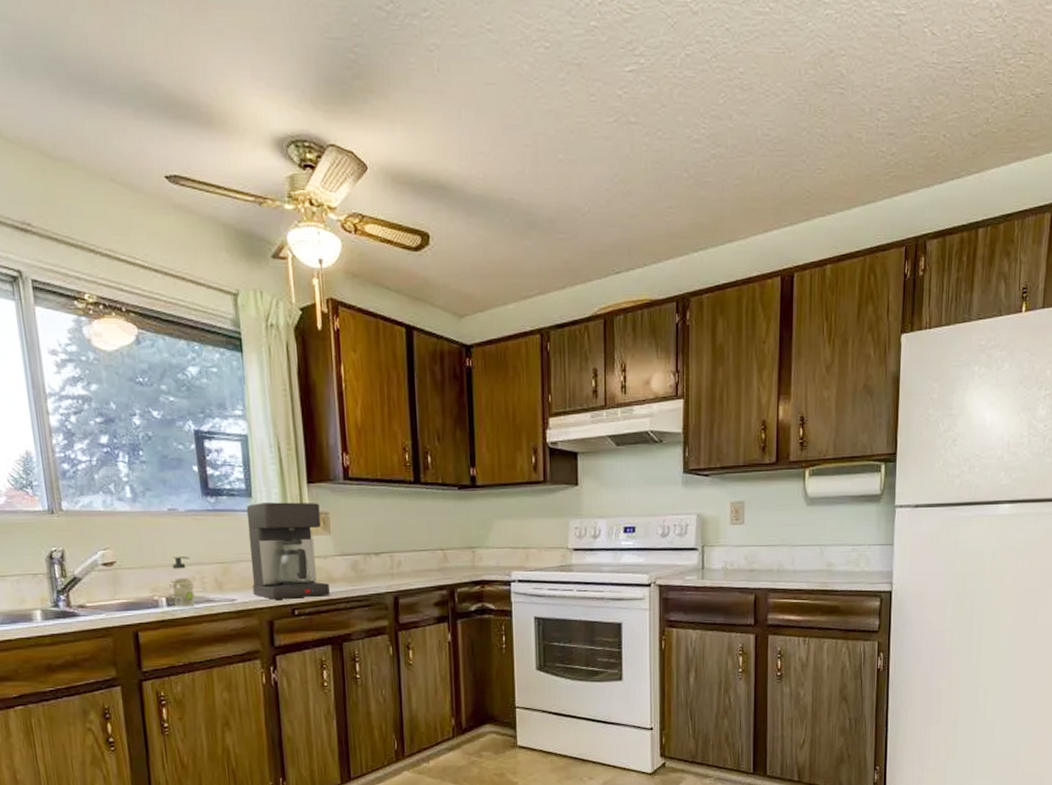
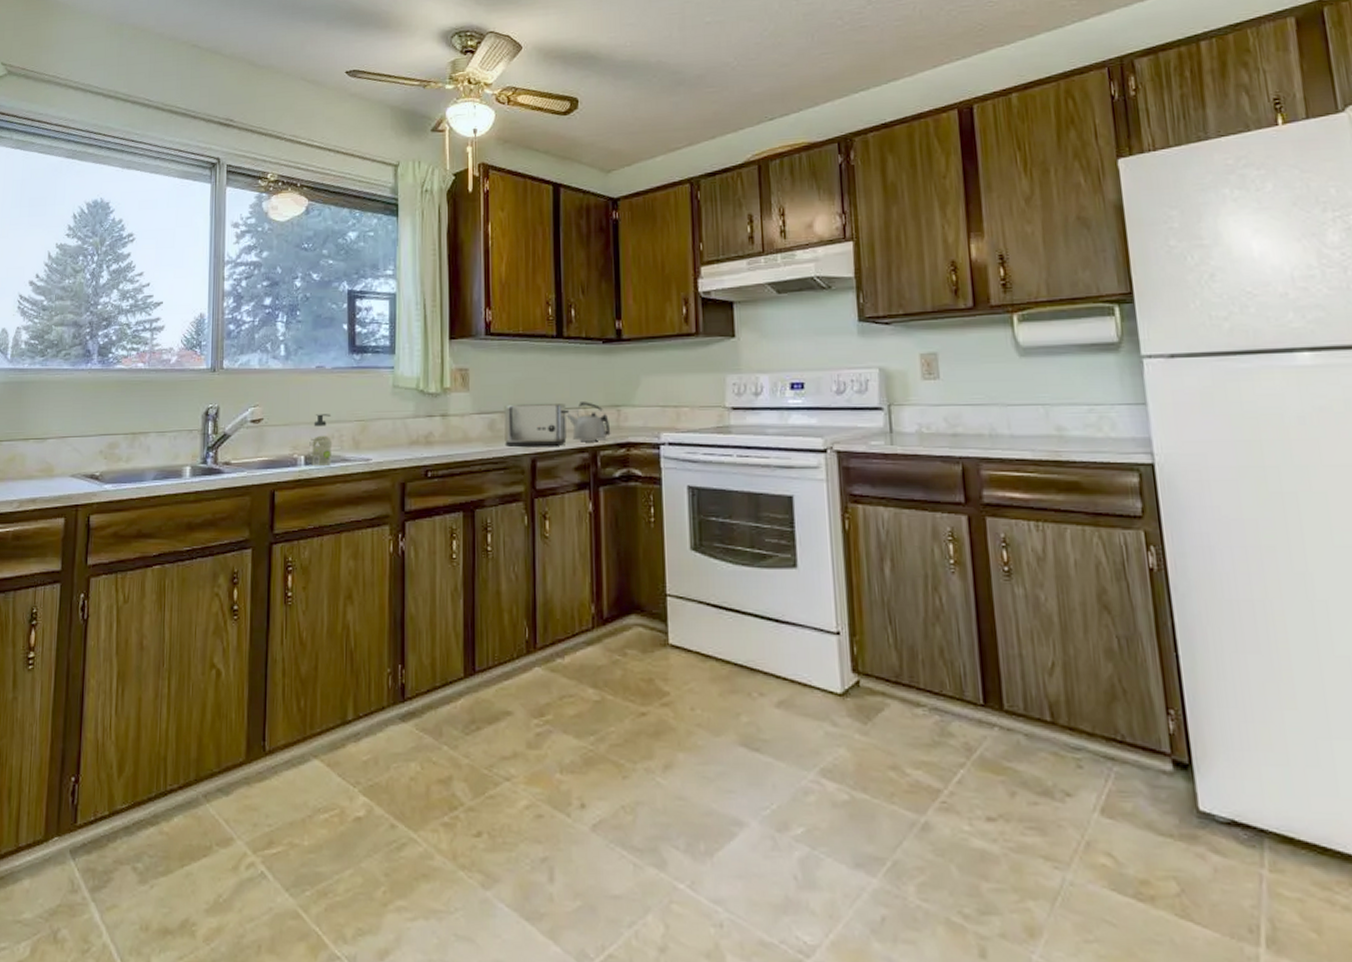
coffee maker: present [246,502,330,599] -> none [388,358,465,460]
toaster: none [366,544,429,586] -> present [504,402,570,447]
kettle: none [425,544,467,581] -> present [566,402,611,442]

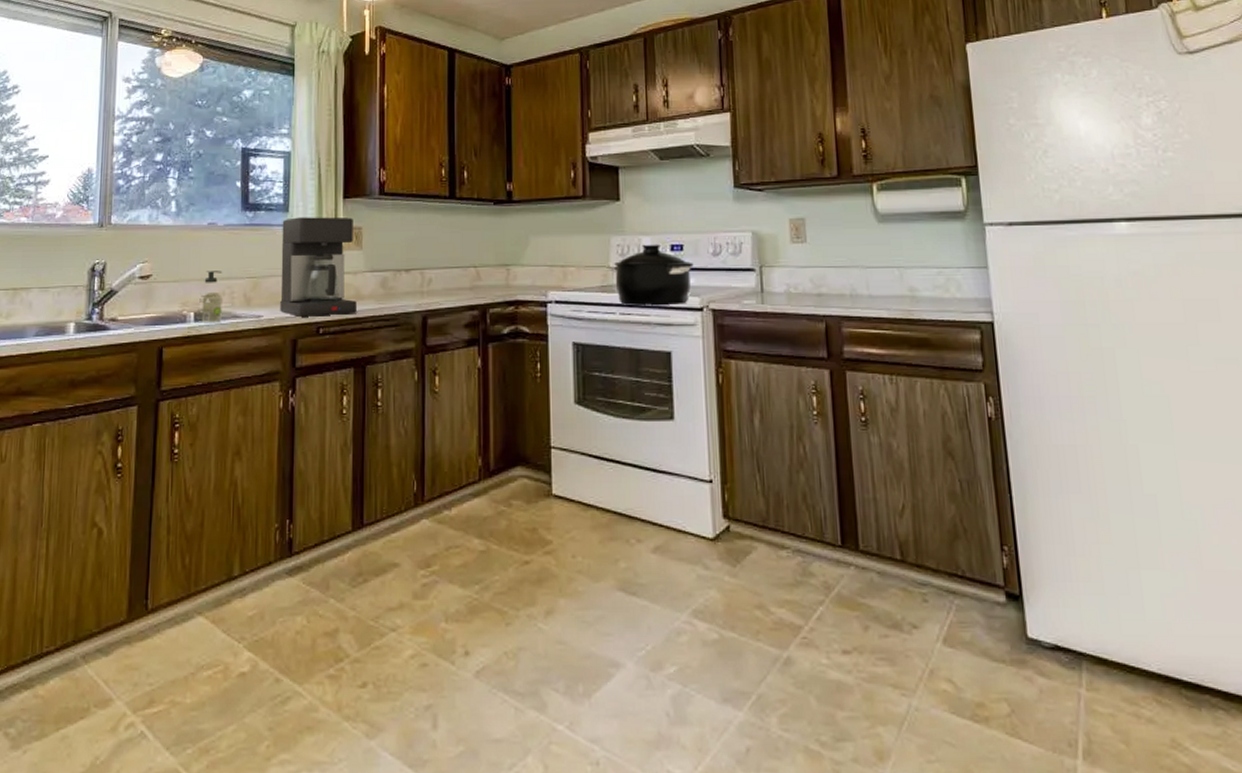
coffee maker: none [388,358,465,460] -> present [280,217,357,317]
toaster: present [504,402,570,447] -> none [396,261,461,305]
kettle: present [566,402,611,442] -> none [457,261,500,300]
saucepan: none [730,383,816,447] -> present [614,245,694,305]

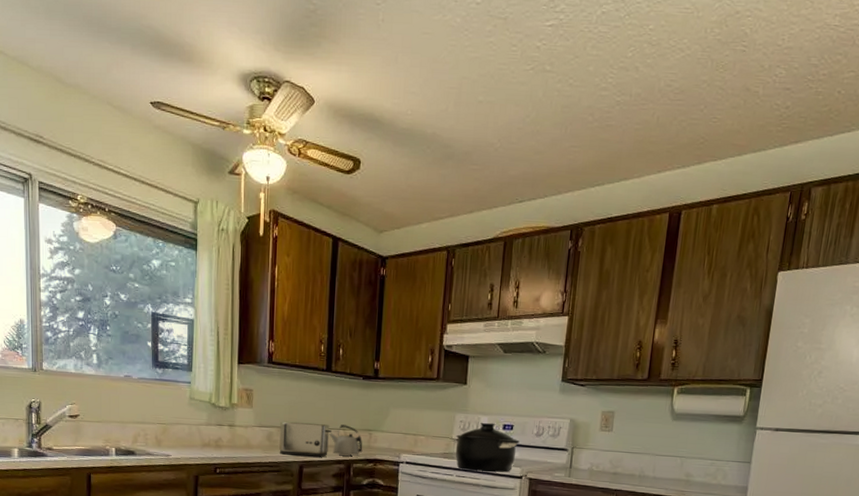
soap dispenser: present [197,271,223,324] -> none [118,415,138,458]
coffee maker: present [280,217,357,317] -> none [185,376,247,460]
toaster: none [396,261,461,305] -> present [279,421,333,458]
kettle: none [457,261,500,300] -> present [329,424,363,457]

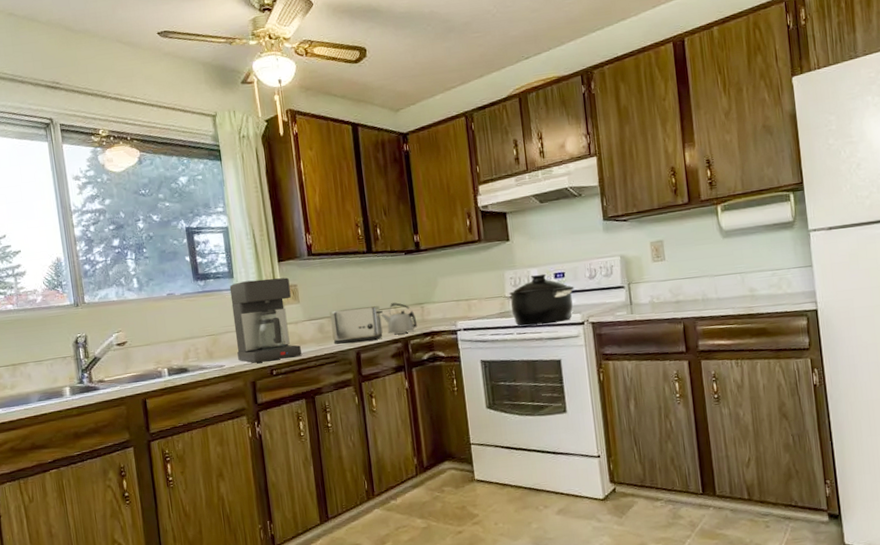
coffee maker: none [185,376,247,460] -> present [229,277,302,363]

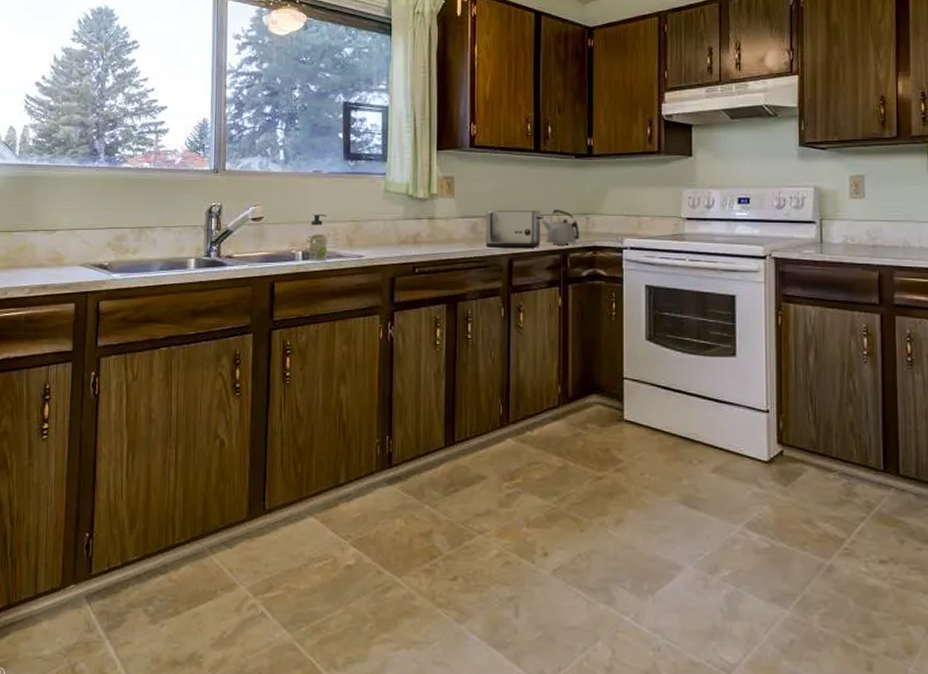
soap dispenser: none [170,332,191,377] -> present [305,214,328,262]
coffee maker: present [229,277,302,363] -> none [380,167,449,257]
saucepan: present [509,274,574,325] -> none [686,198,759,252]

